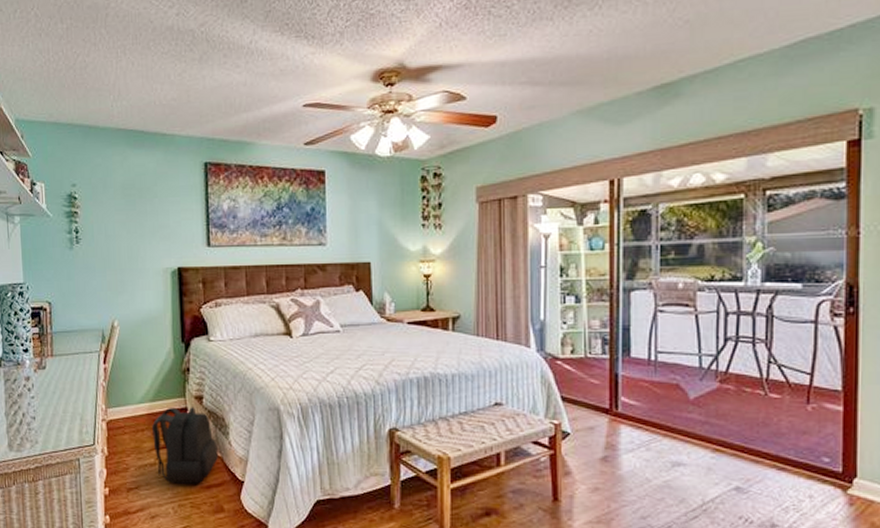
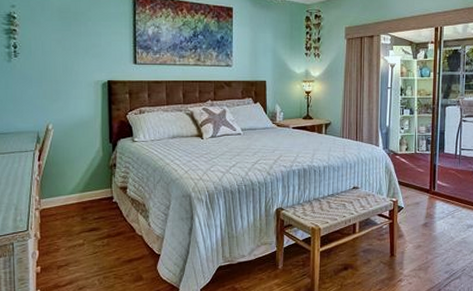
backpack: present [152,407,219,484] -> none [82,196,140,260]

